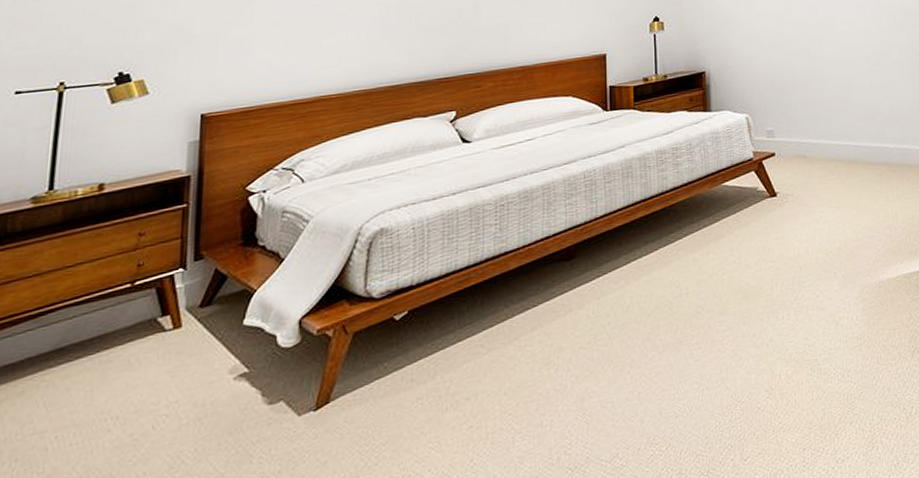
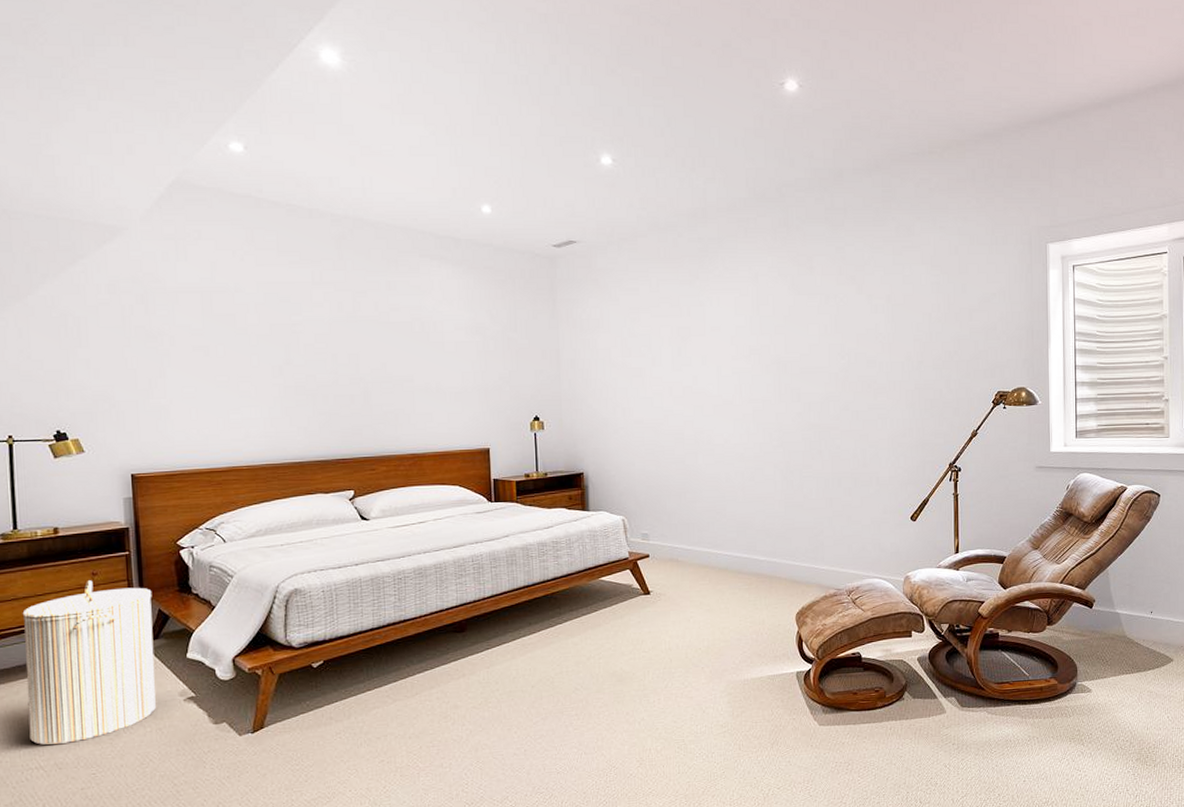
laundry hamper: none [29,242,210,459] -> present [22,580,156,746]

